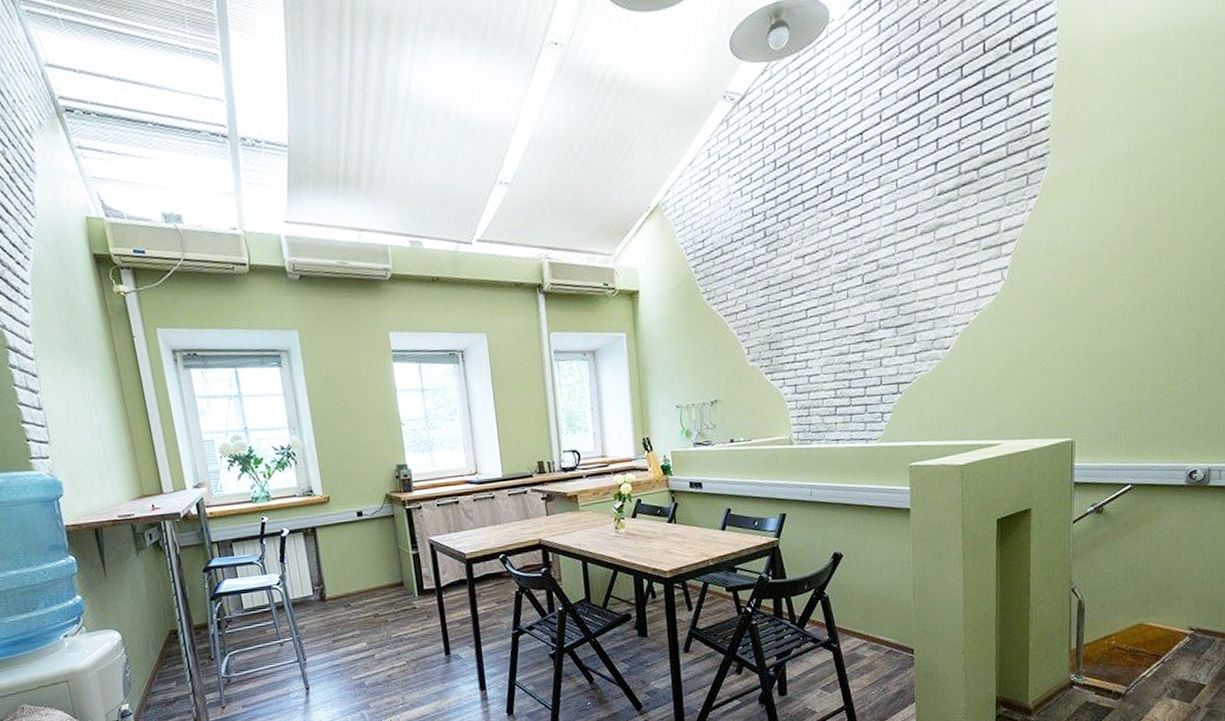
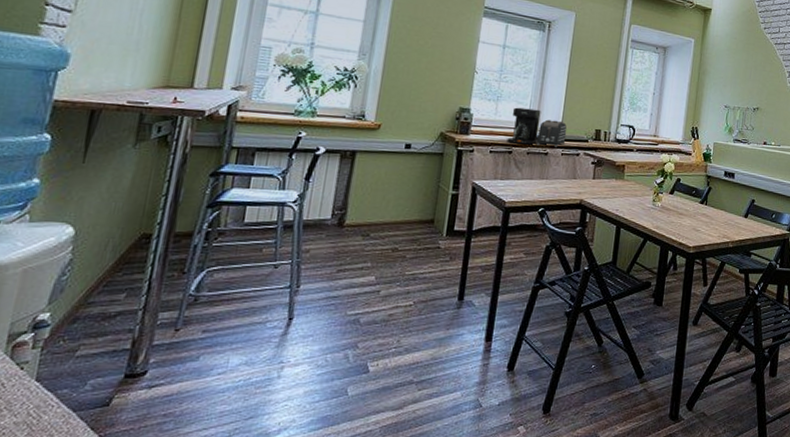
coffee maker: none [449,451,481,493] -> present [507,107,541,145]
toaster: none [479,459,510,490] -> present [537,119,567,147]

